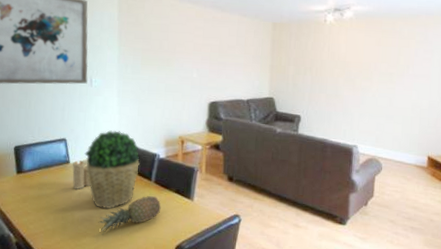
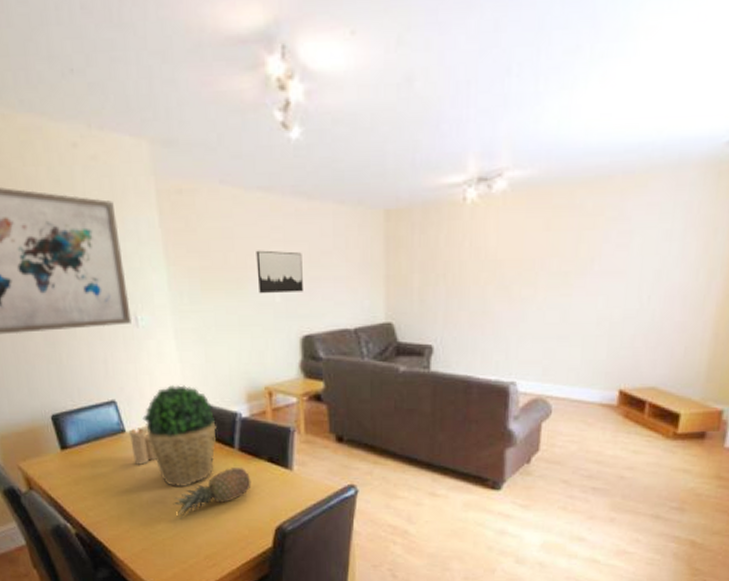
wall art: none [182,41,215,72] -> present [256,250,303,294]

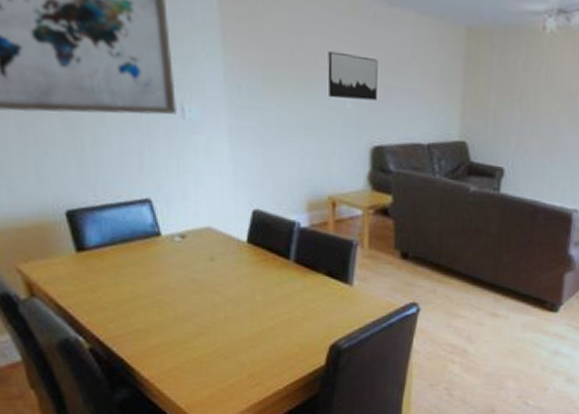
candle: present [130,425,156,465] -> none [166,228,196,273]
potted plant: present [142,385,216,488] -> none [183,187,270,300]
fruit: present [173,468,252,519] -> none [214,280,306,335]

